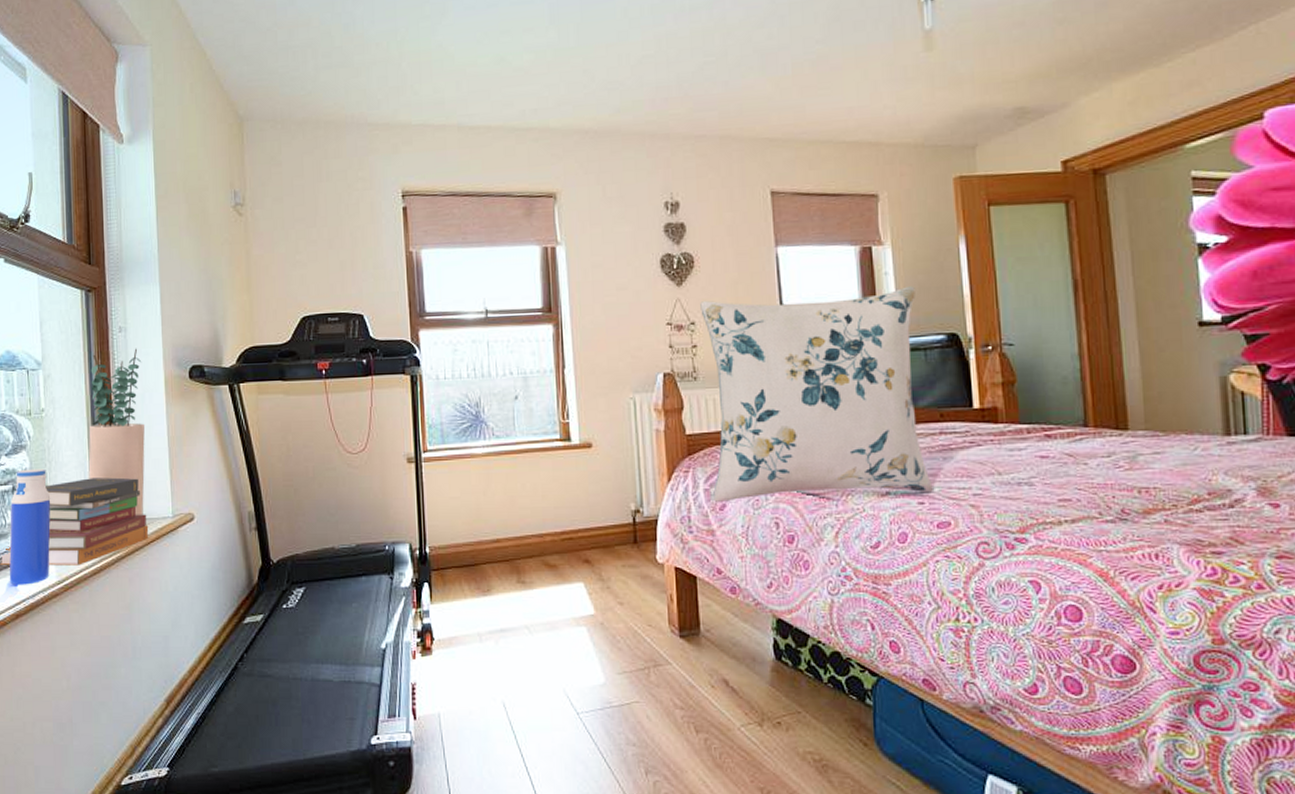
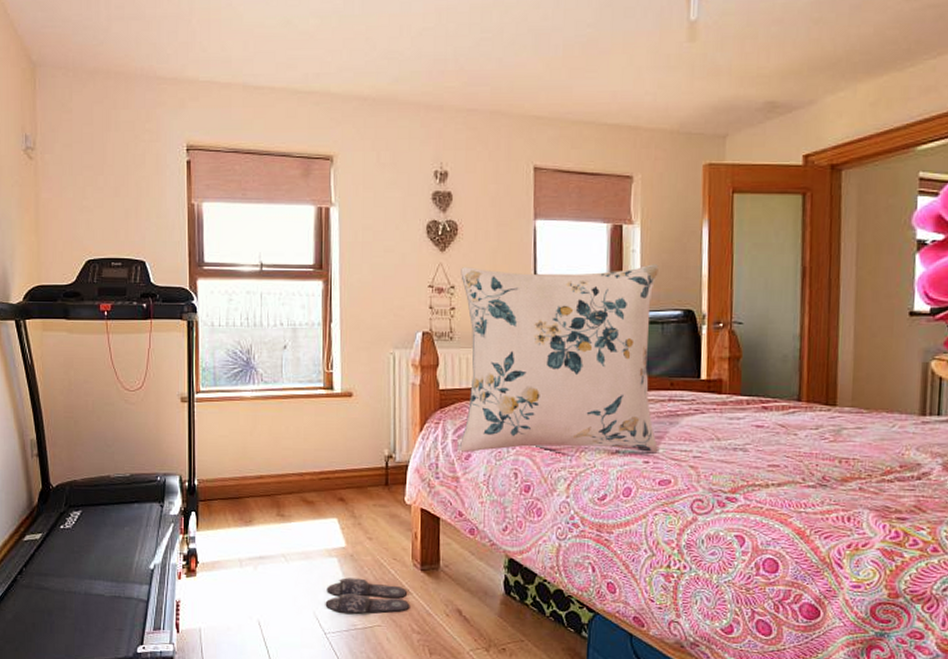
slippers: none [575,649,669,691] -> present [325,577,409,615]

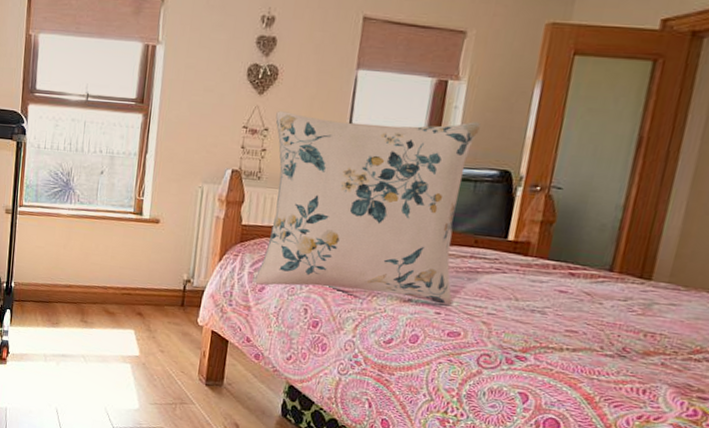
slippers: present [325,577,409,615] -> none [116,382,191,419]

